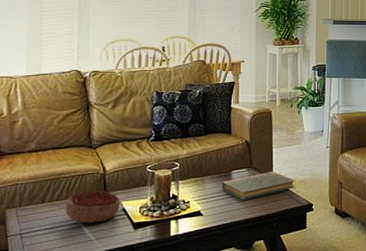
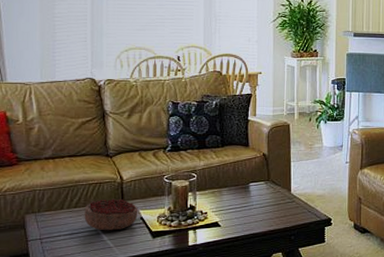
book: present [222,171,295,200] -> none [240,185,313,212]

